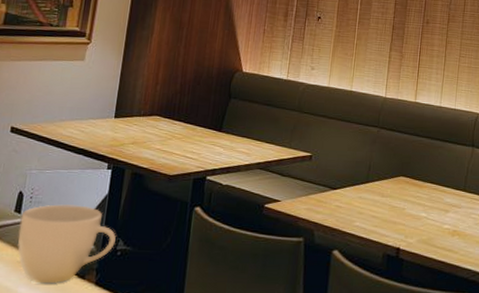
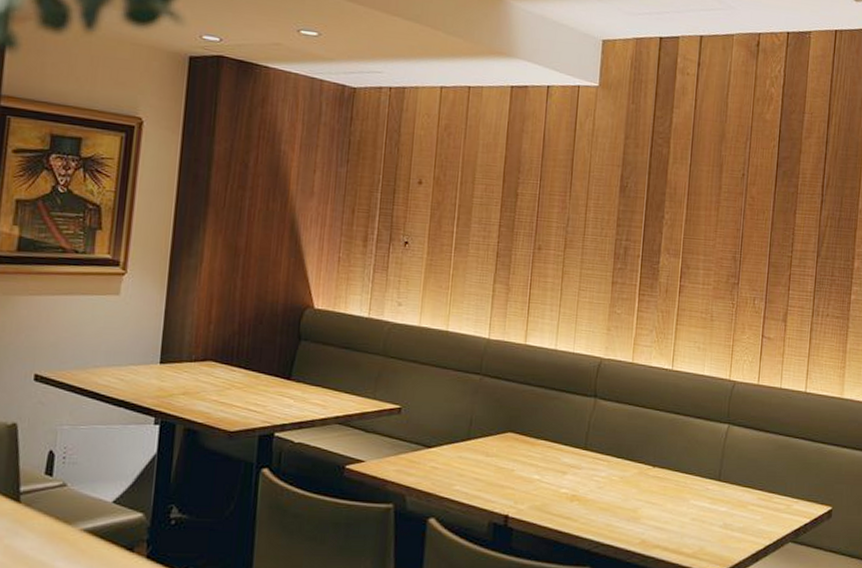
cup: present [17,204,116,284] -> none [51,465,169,558]

